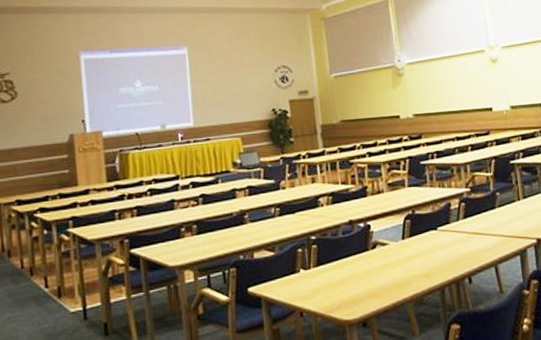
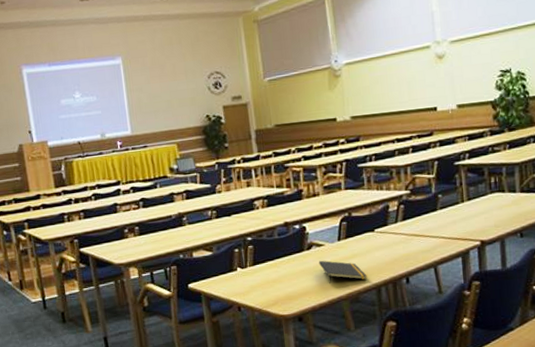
notepad: none [383,260,431,286] -> present [318,260,367,284]

